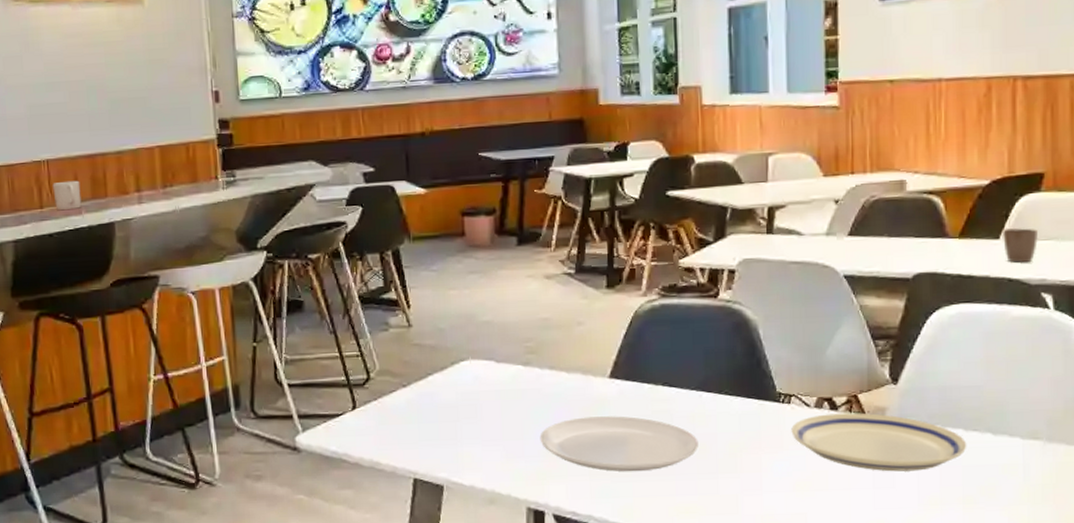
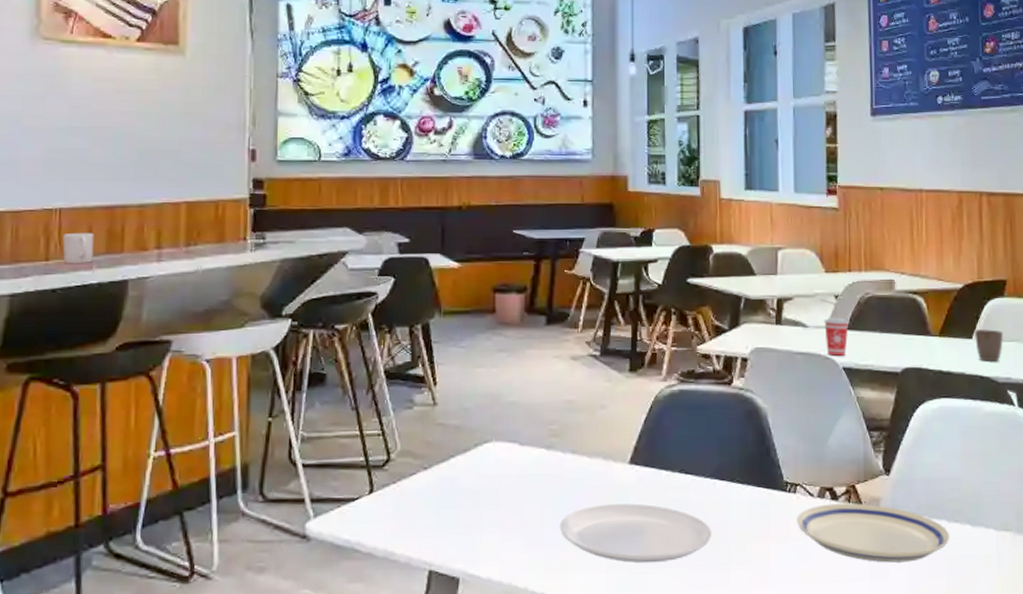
beverage cup: none [818,205,852,264] -> present [820,299,850,356]

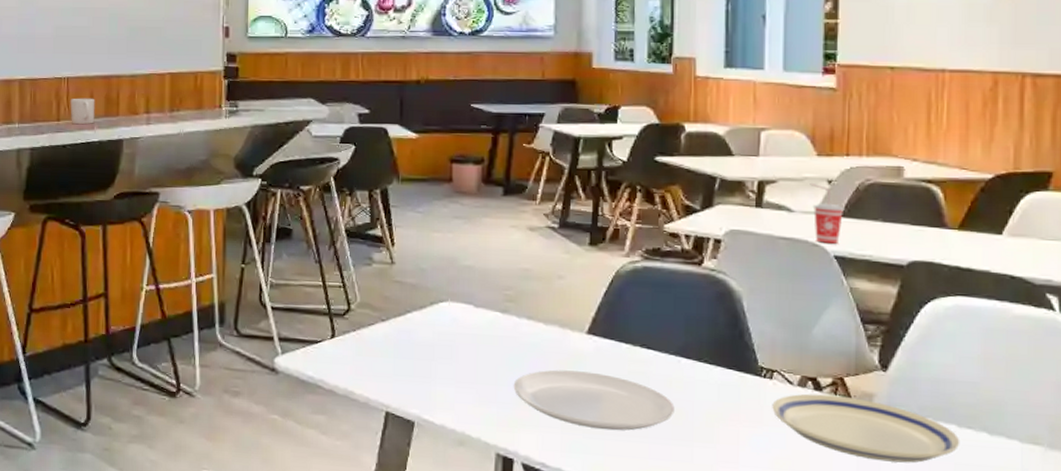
cup: present [974,329,1004,361] -> none [1004,225,1045,261]

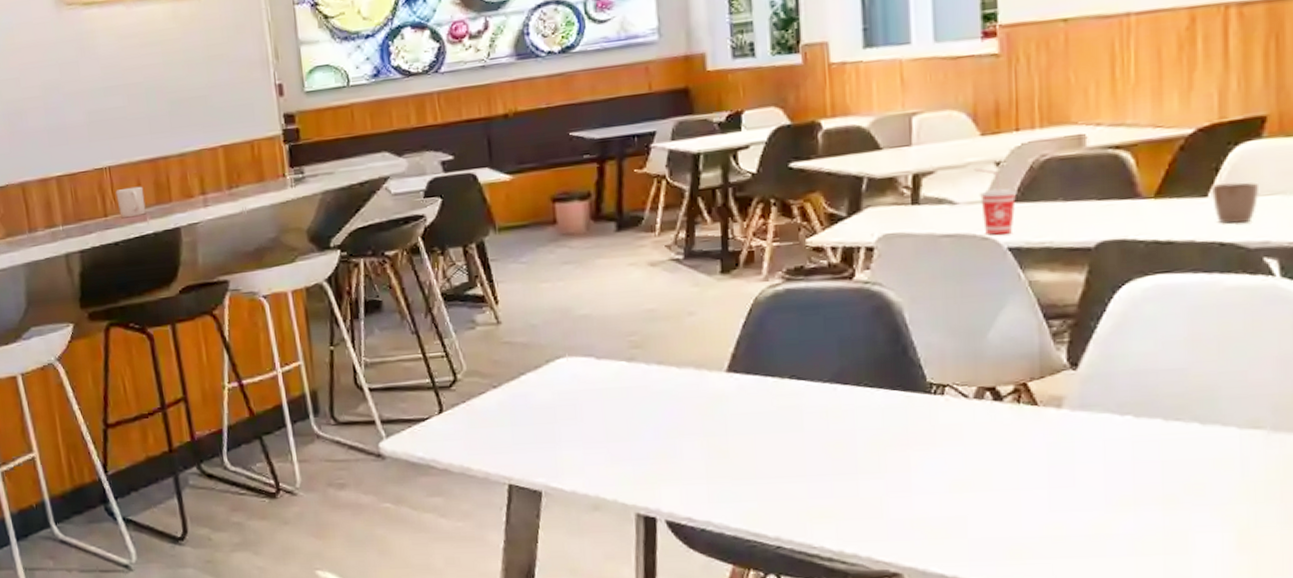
plate: present [513,370,675,431] -> none [648,413,834,474]
plate: present [772,393,960,463] -> none [945,403,1168,469]
cup: none [1004,225,1045,261] -> present [1210,182,1260,224]

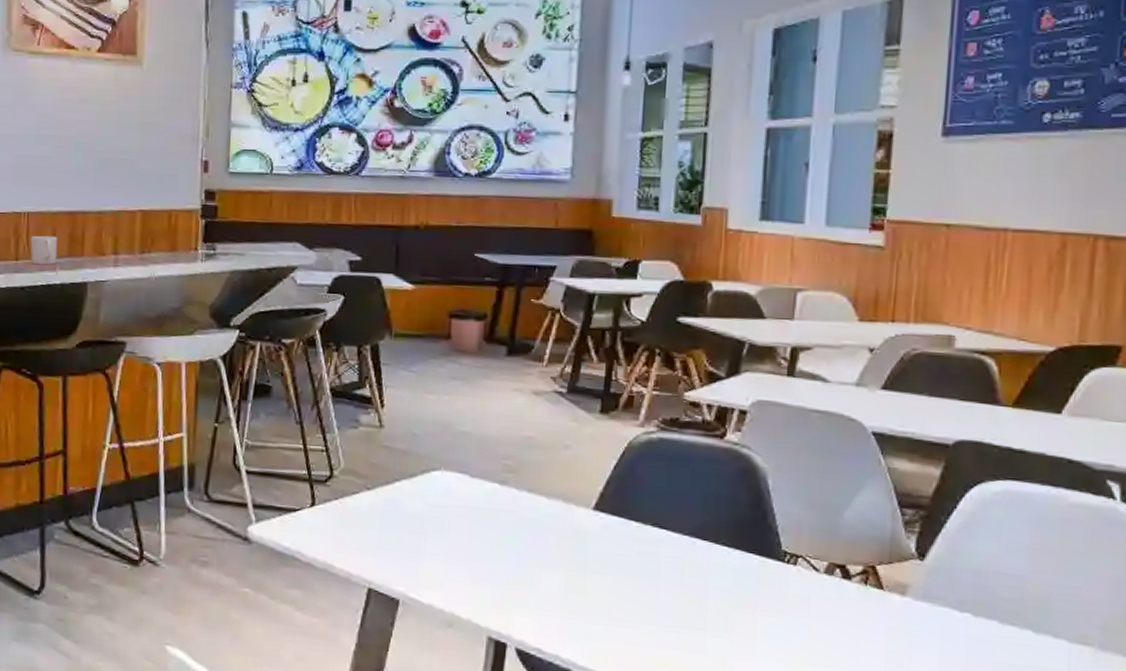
beverage cup: present [974,168,1017,235] -> none [849,352,887,419]
cup: present [1210,182,1260,224] -> none [1064,403,1110,444]

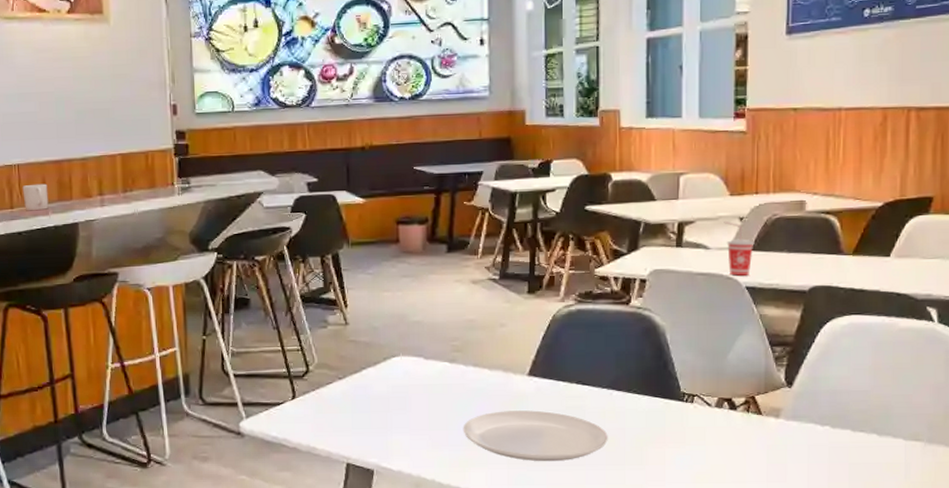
plate: none [509,548,687,616] -> present [463,410,608,462]
beverage cup: none [849,352,887,419] -> present [724,222,755,276]

